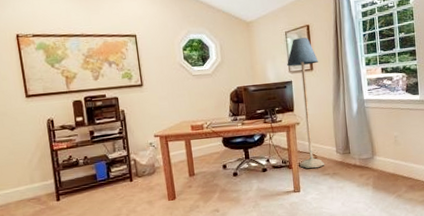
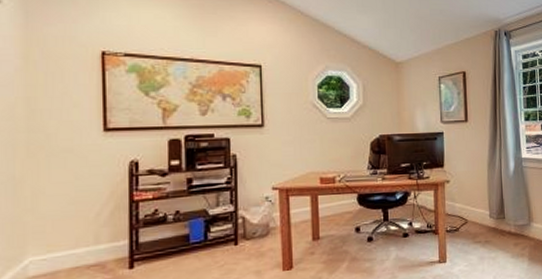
floor lamp: present [287,37,325,169] -> none [439,85,477,235]

